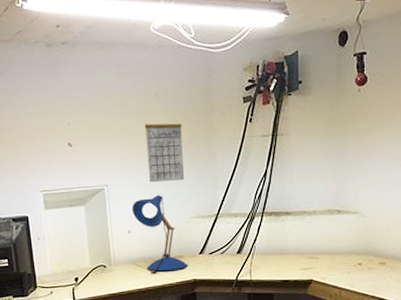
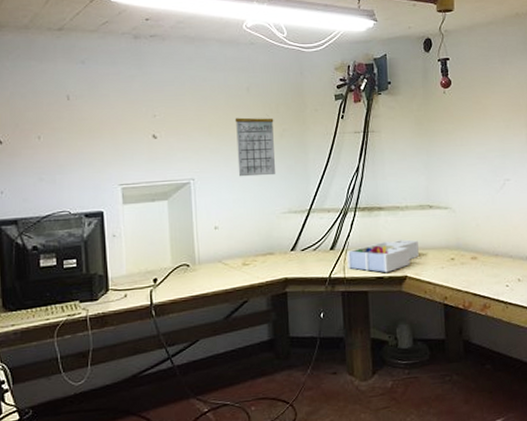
desk lamp: present [131,195,188,273] -> none [219,190,279,272]
desk organizer: none [253,244,325,277] -> present [347,239,419,273]

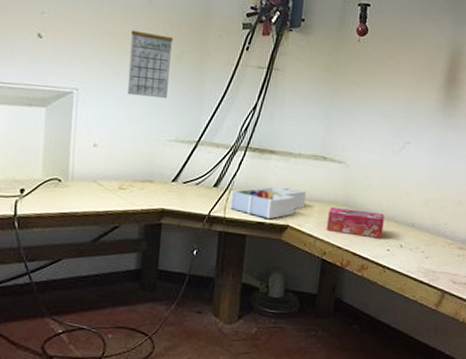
tissue box: none [443,251,499,276] -> present [327,206,385,238]

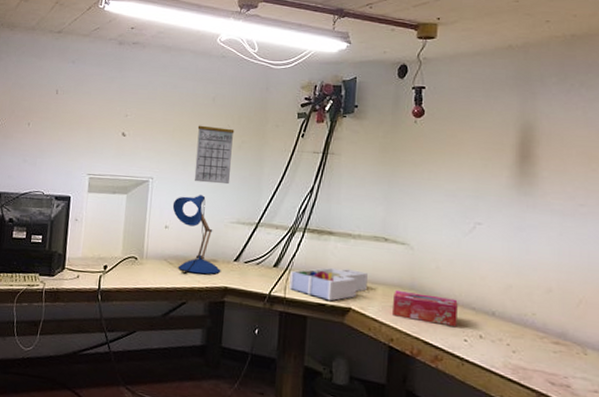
desk lamp: none [102,110,158,196] -> present [172,195,221,275]

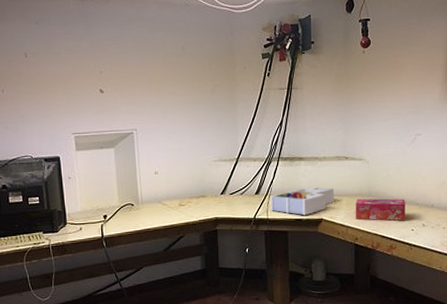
desk lamp: present [172,195,221,275] -> none [159,140,211,212]
calendar: present [194,125,235,185] -> none [171,74,209,128]

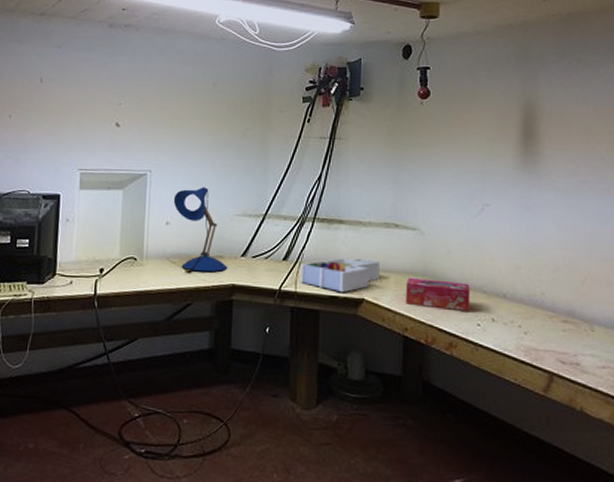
desk lamp: none [159,140,211,212] -> present [173,187,228,273]

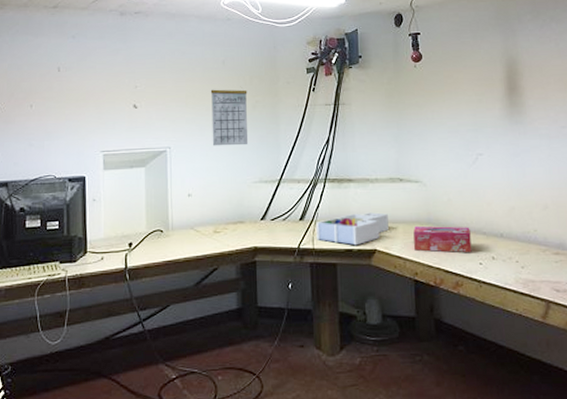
desk lamp: present [173,187,228,273] -> none [193,159,249,240]
calendar: none [195,112,237,175] -> present [210,89,249,146]

